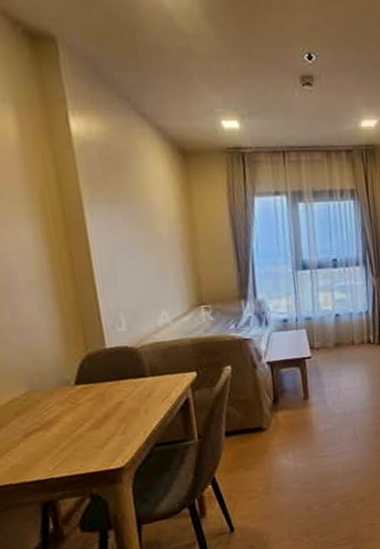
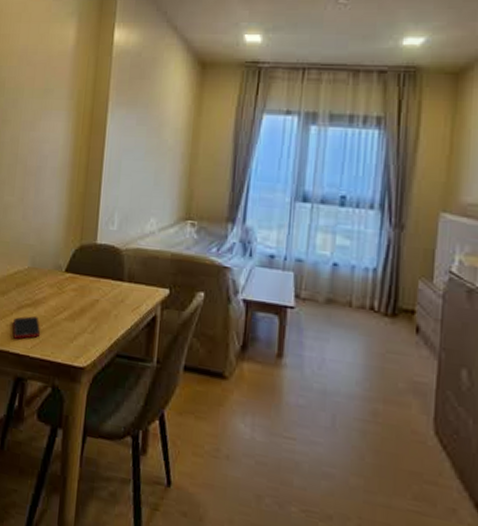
cell phone: none [22,437,62,467] -> present [13,315,41,340]

